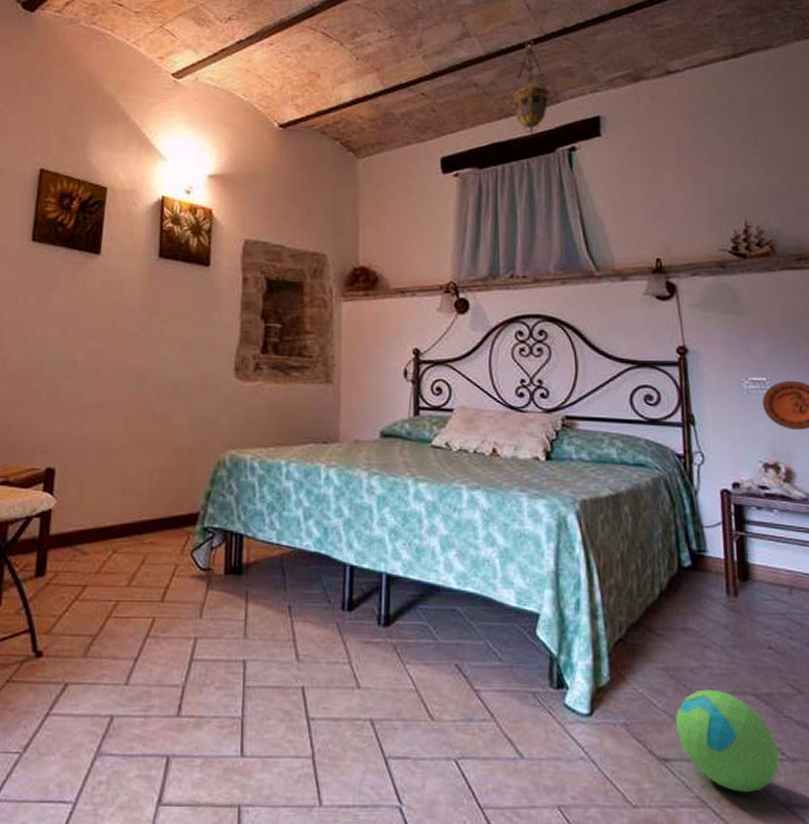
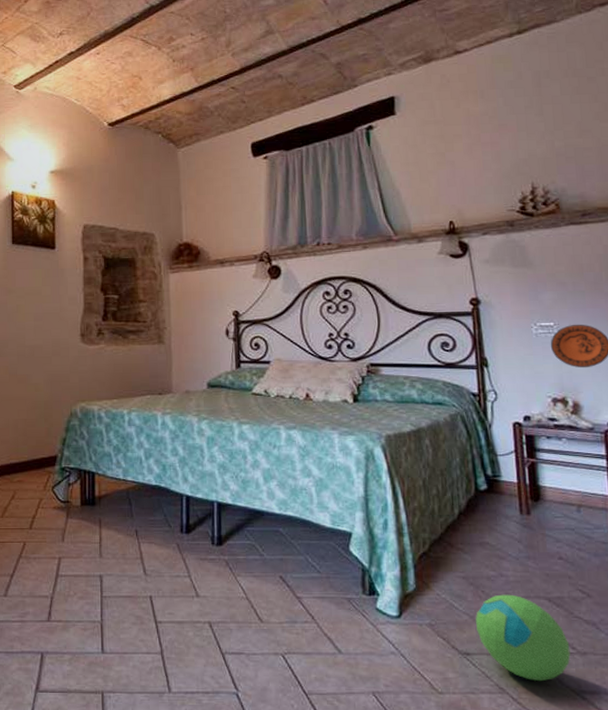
hanging lantern: present [506,40,557,135] -> none [307,33,354,118]

